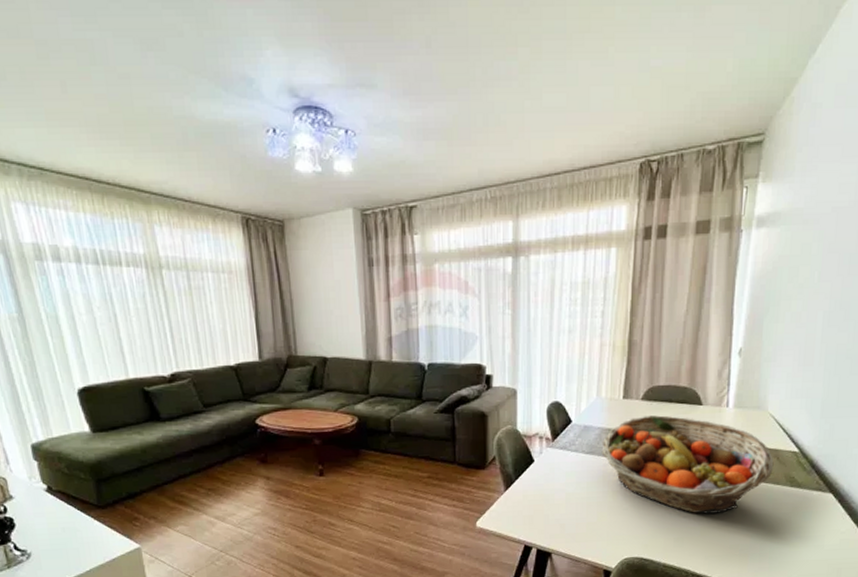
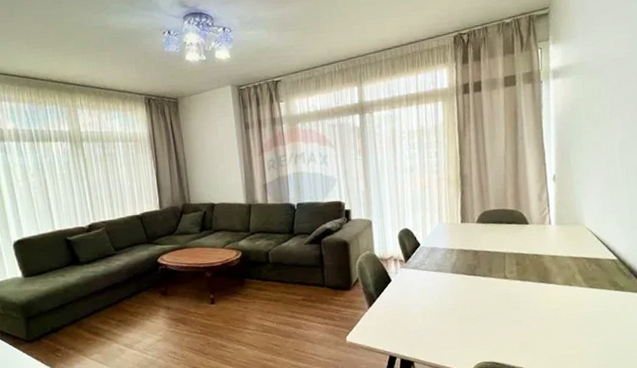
fruit basket: present [601,415,774,514] -> none [447,235,598,319]

